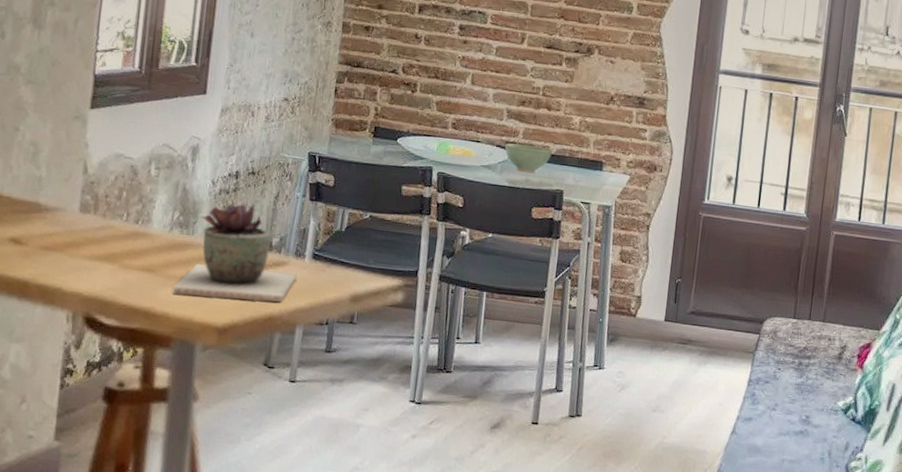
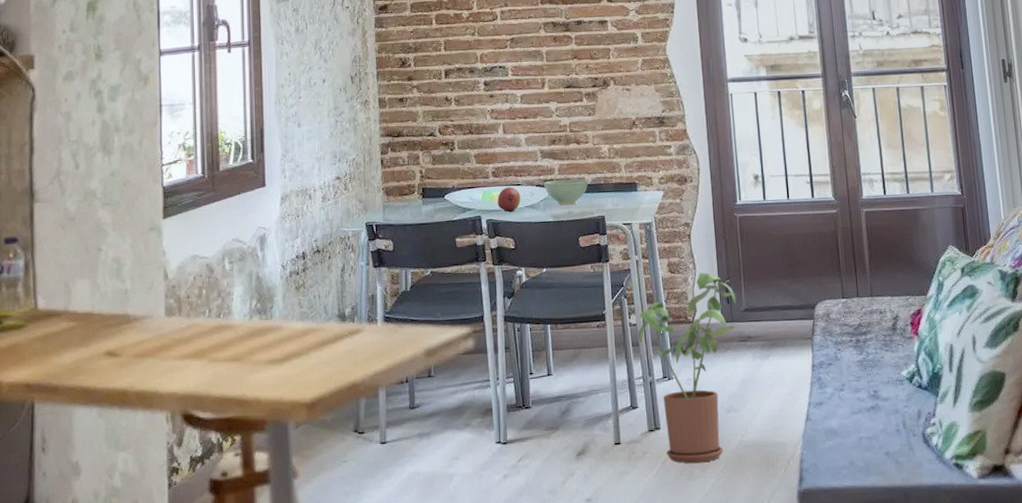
succulent plant: present [173,203,298,303] -> none [261,280,374,378]
fruit: none [452,142,478,169] -> present [497,187,521,212]
house plant: none [575,267,685,457] -> present [638,272,737,464]

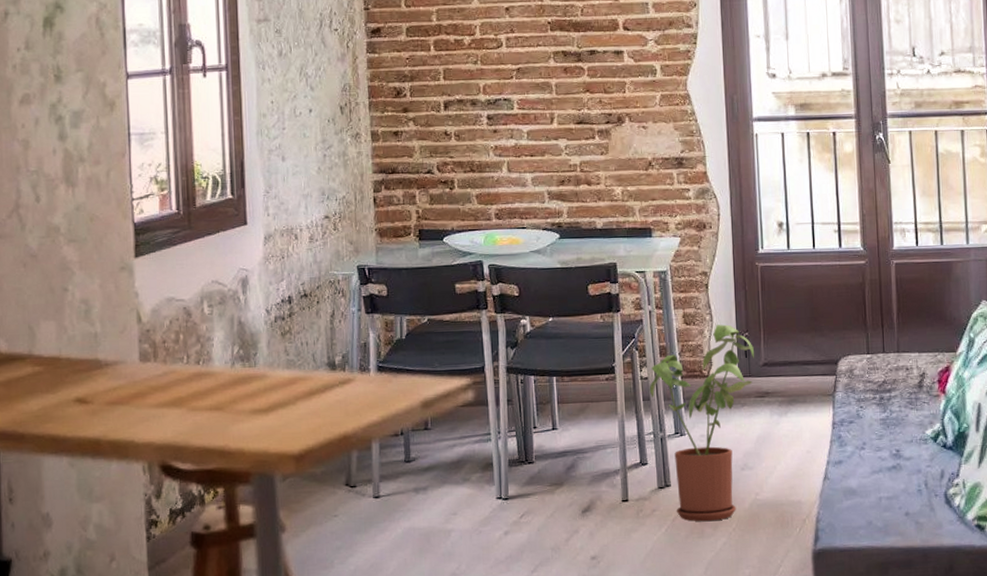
fruit: present [497,187,521,212] -> none [500,230,526,257]
bowl: present [543,179,589,206] -> none [550,223,600,252]

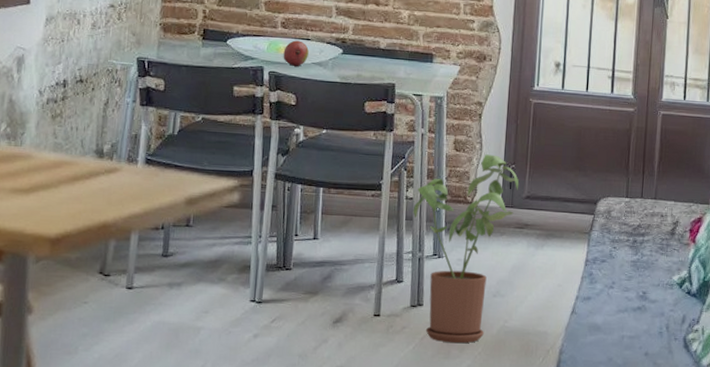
fruit: none [500,230,526,257] -> present [283,40,309,66]

